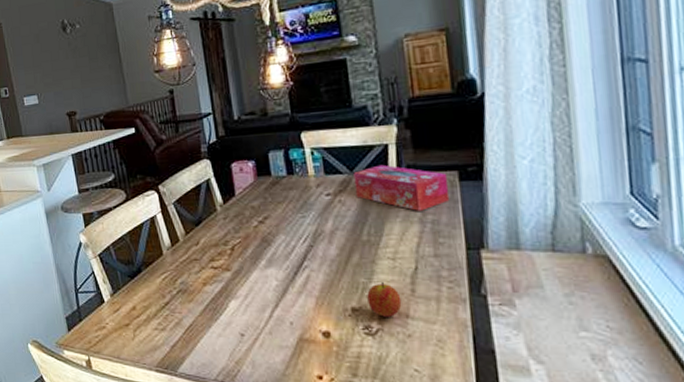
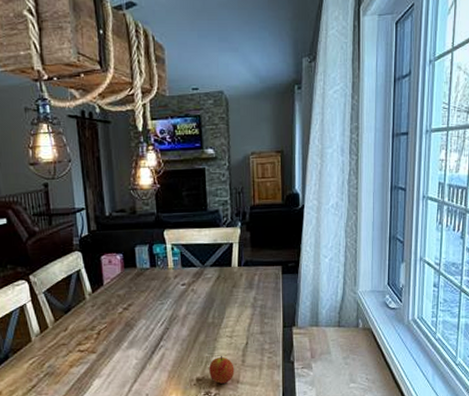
tissue box: present [353,164,450,211] -> none [205,260,275,298]

